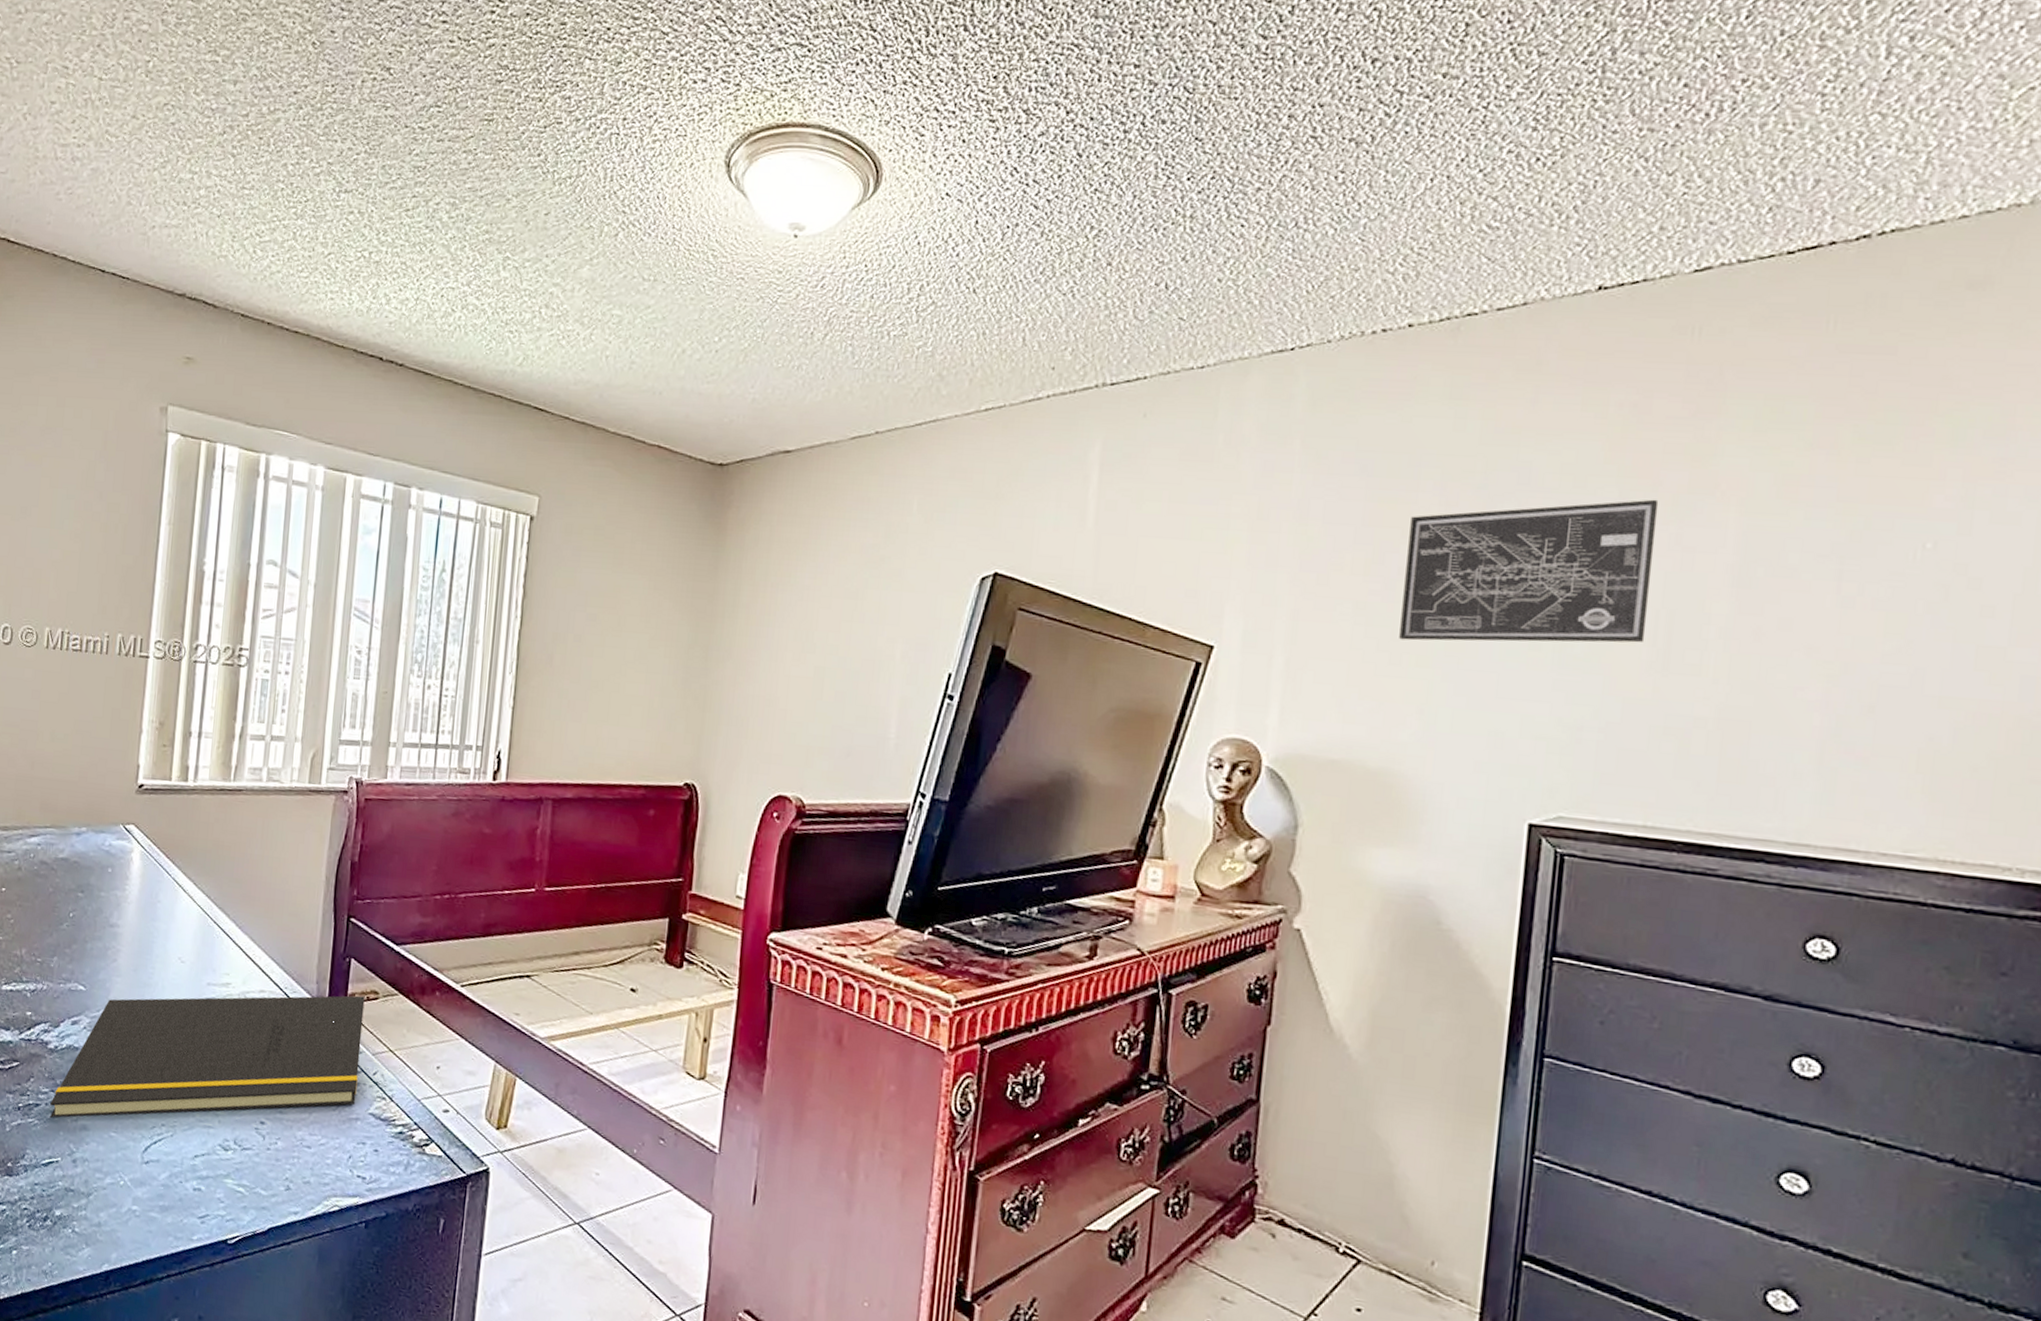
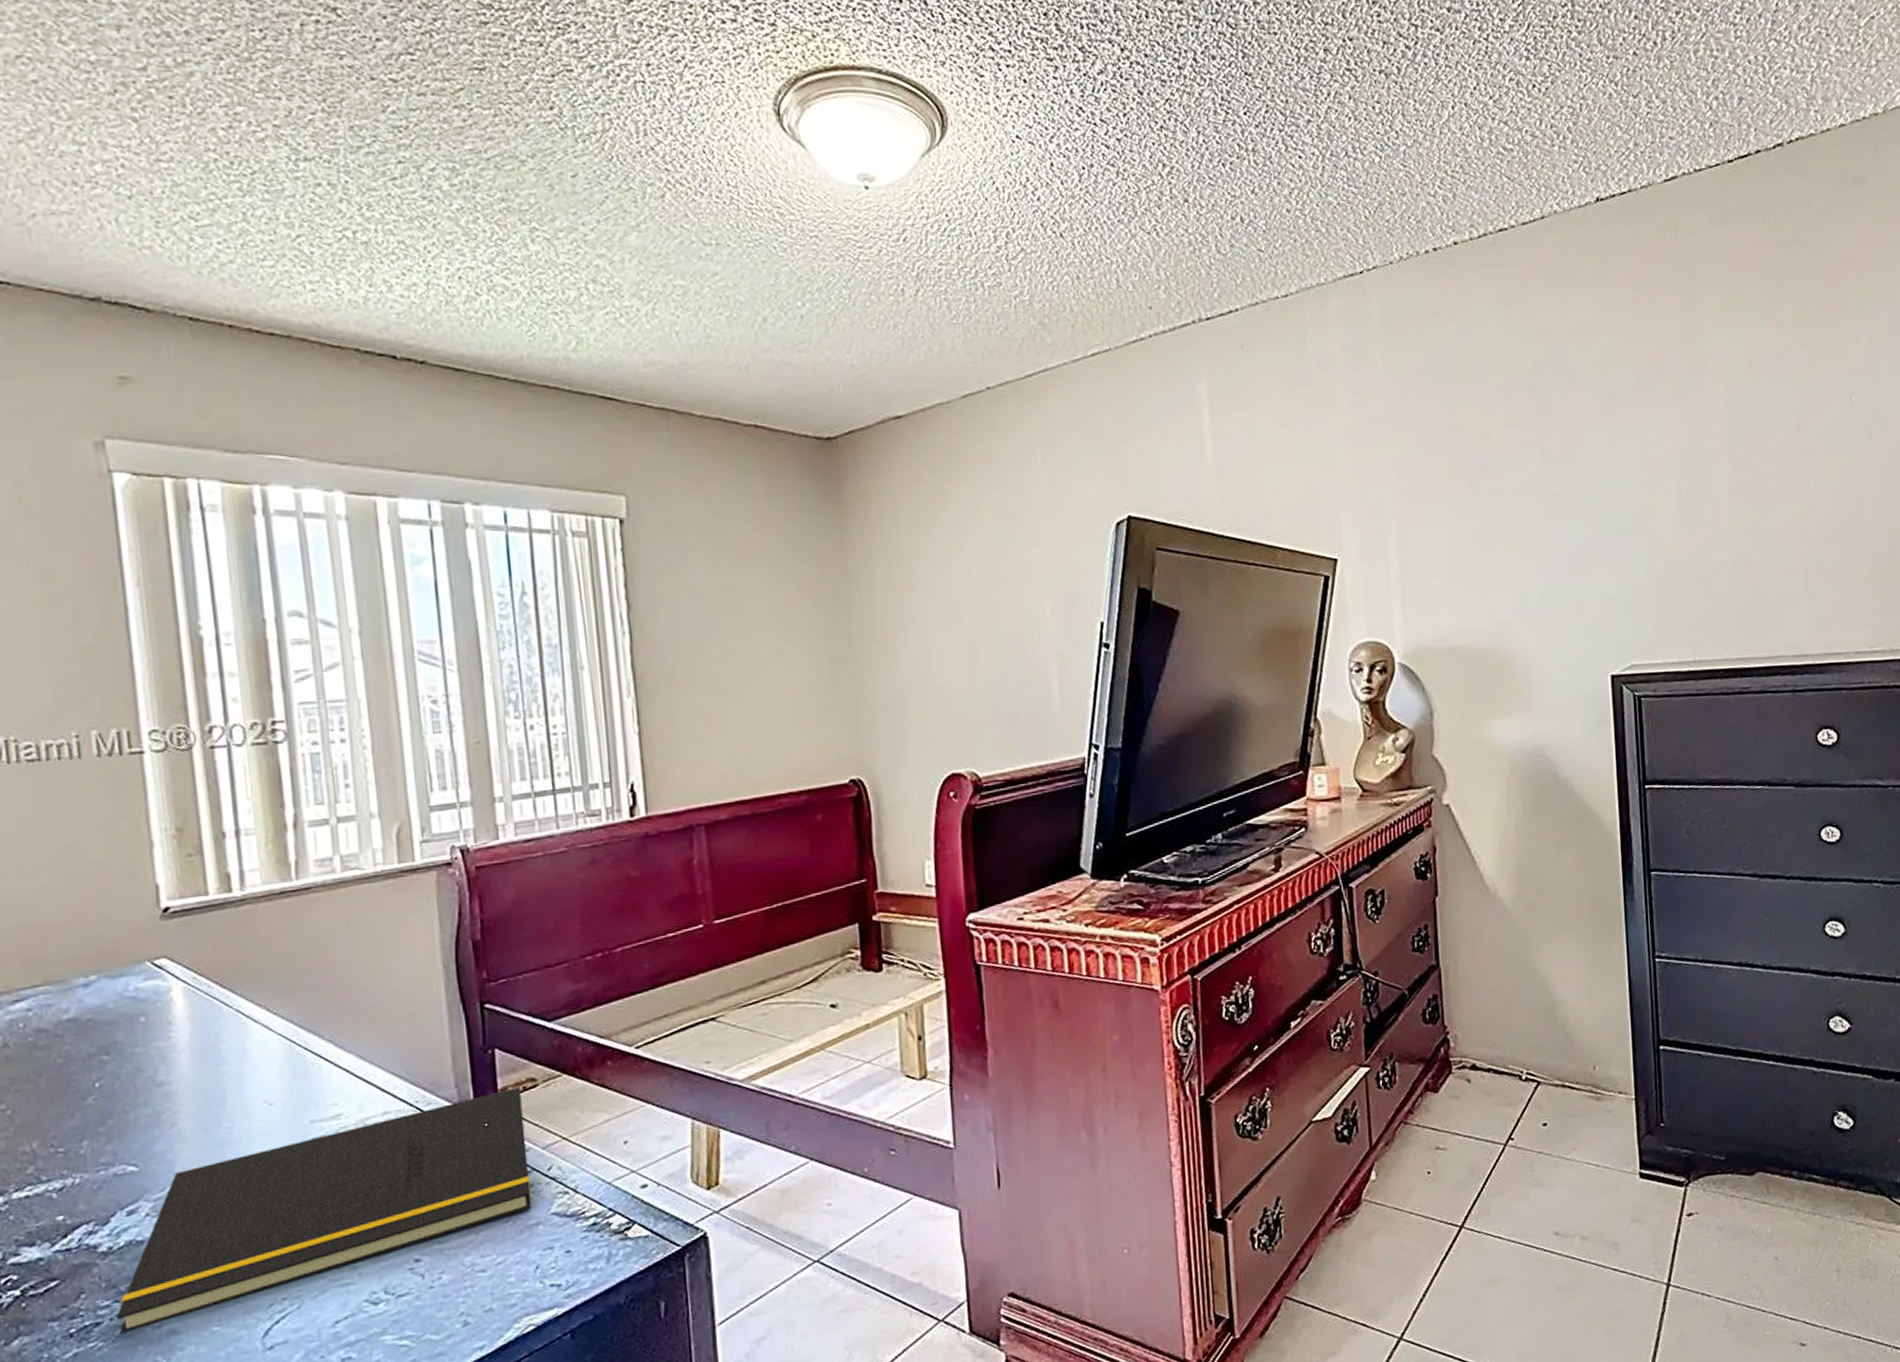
wall art: present [1399,499,1659,643] -> none [1482,381,1673,530]

